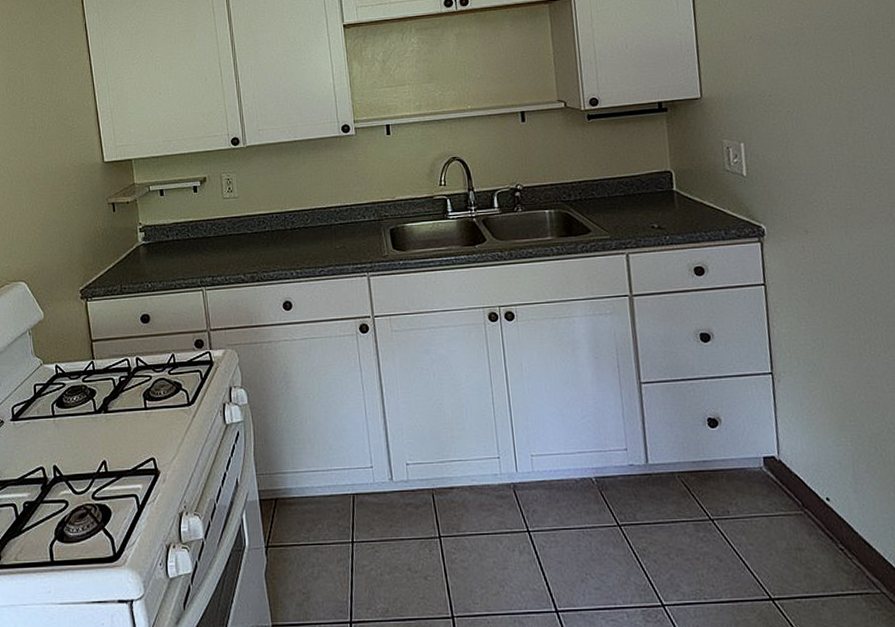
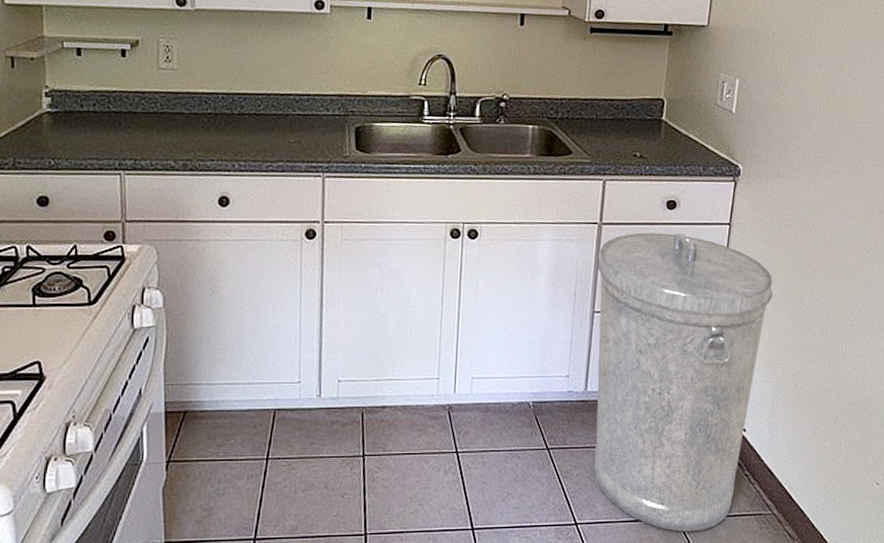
trash can: none [634,298,832,614] -> present [594,232,773,532]

